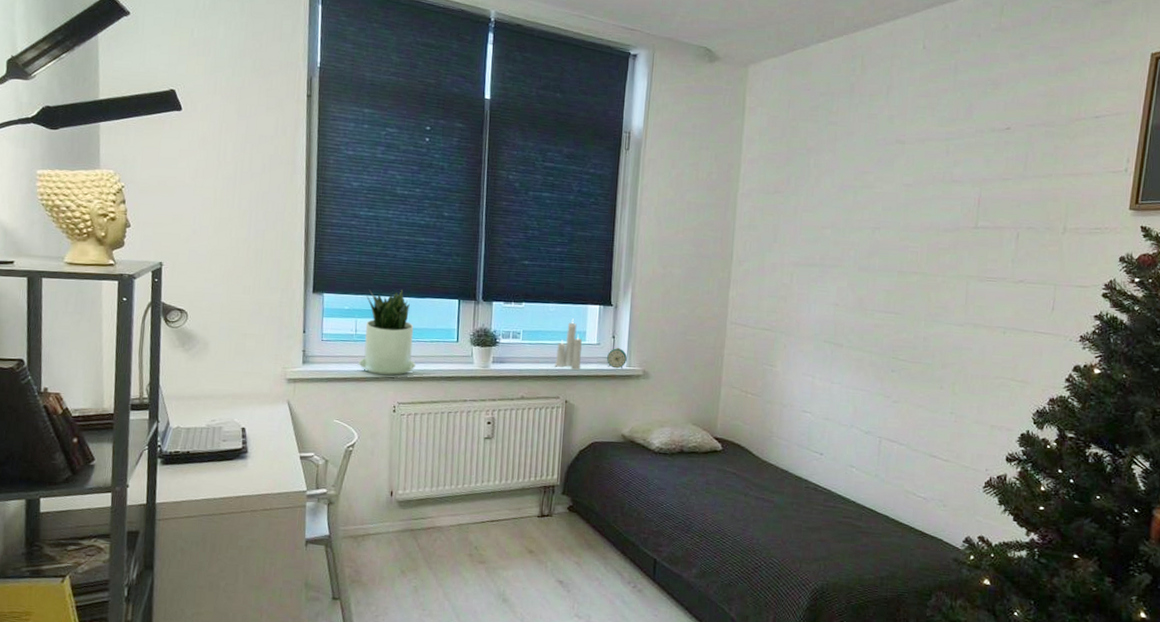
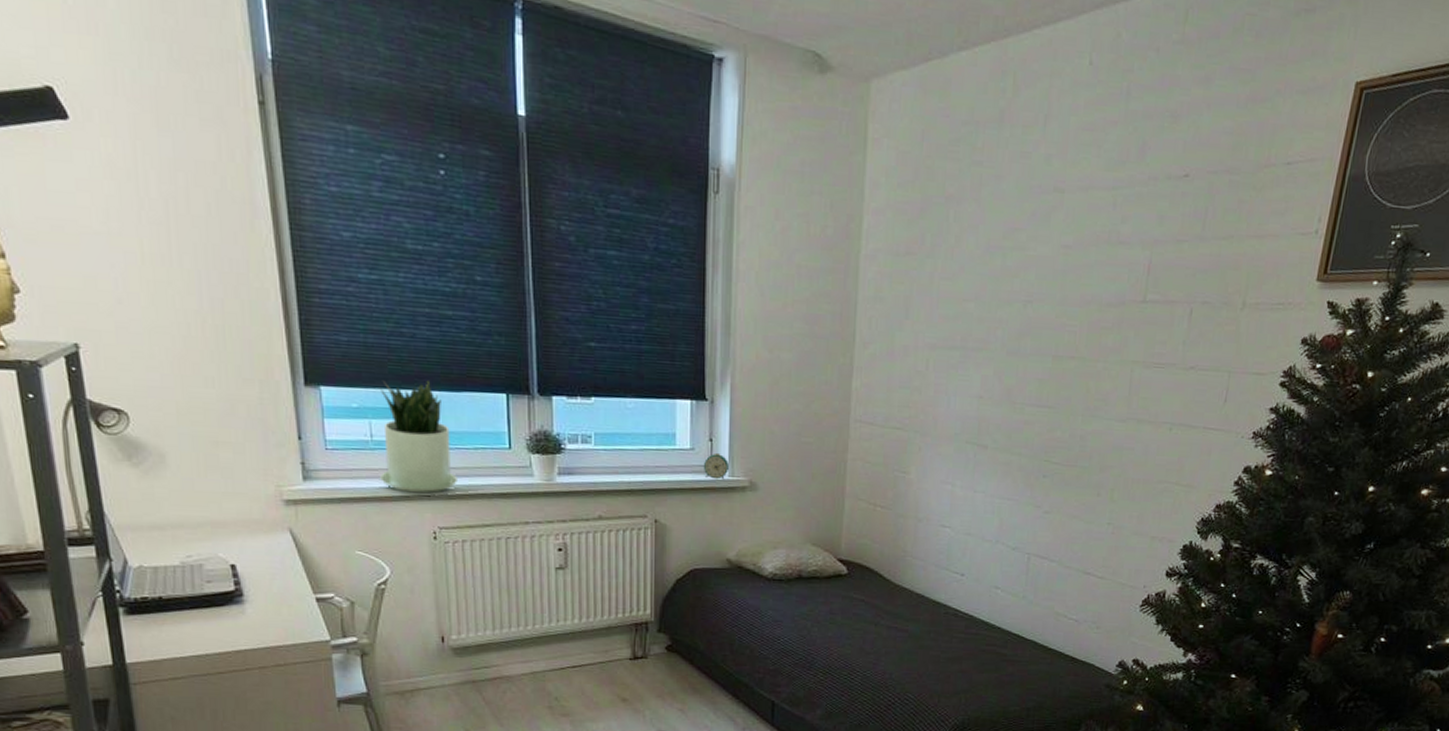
candle: present [555,318,583,371] -> none [638,417,672,483]

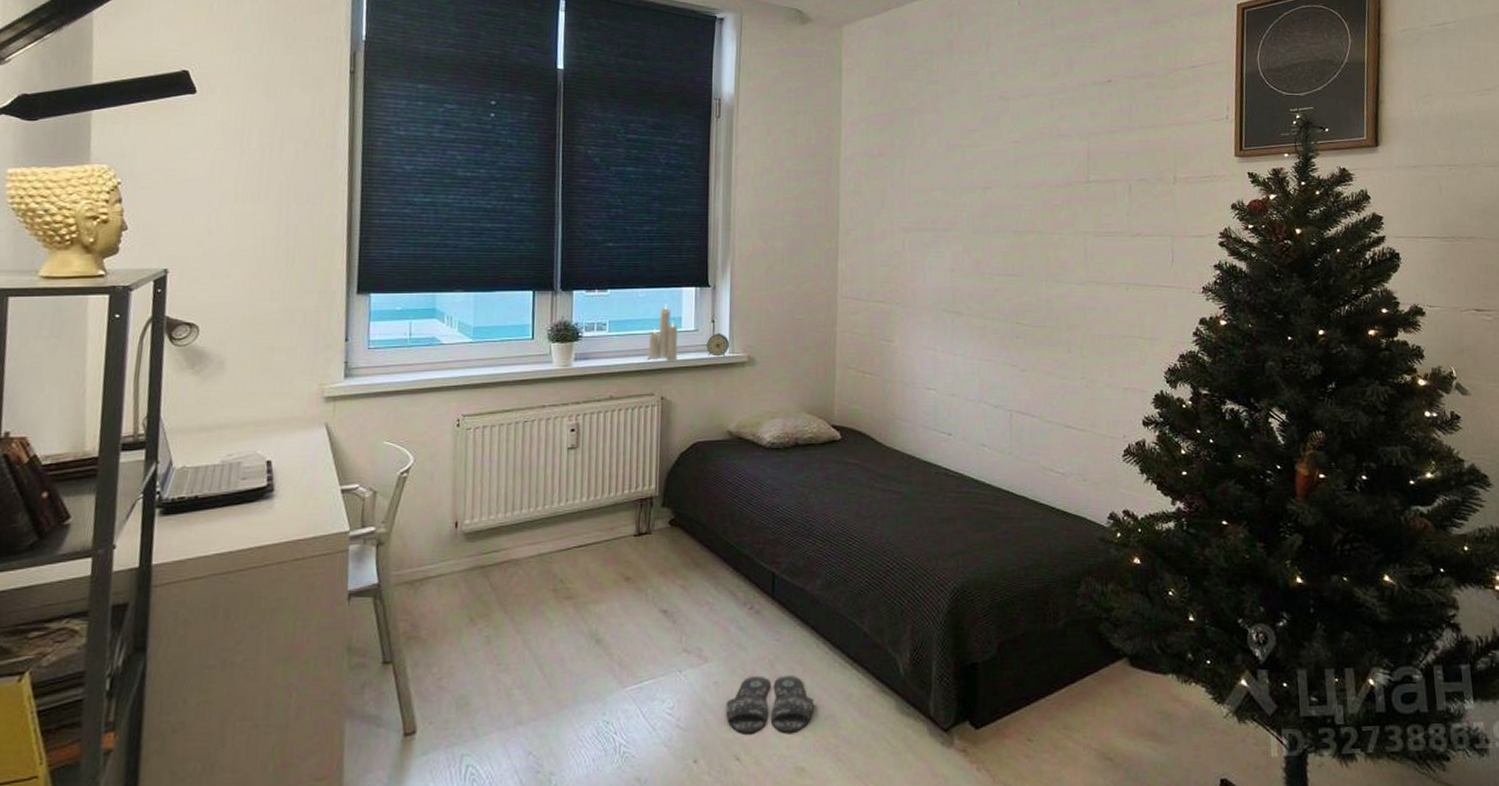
planter: present [379,380,457,492] -> none [414,283,483,383]
candle: none [638,417,672,483] -> present [647,304,678,362]

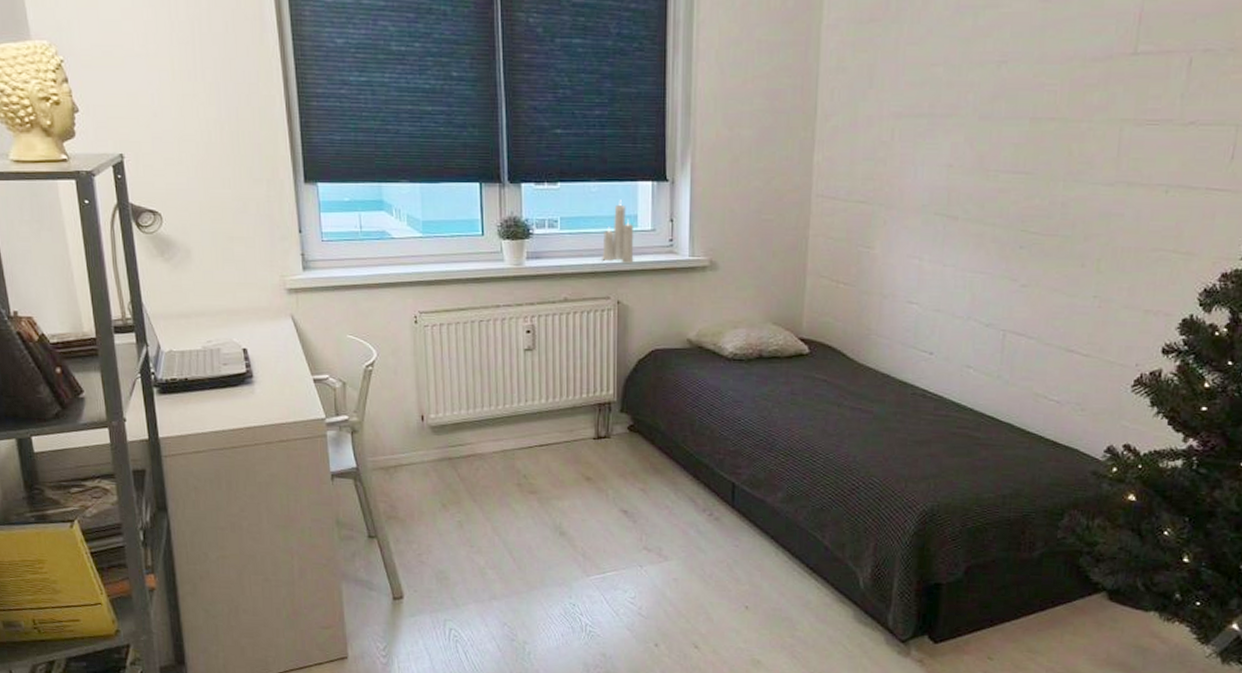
alarm clock: present [707,332,729,357] -> none [665,233,689,260]
slippers: present [725,675,815,734] -> none [685,576,772,630]

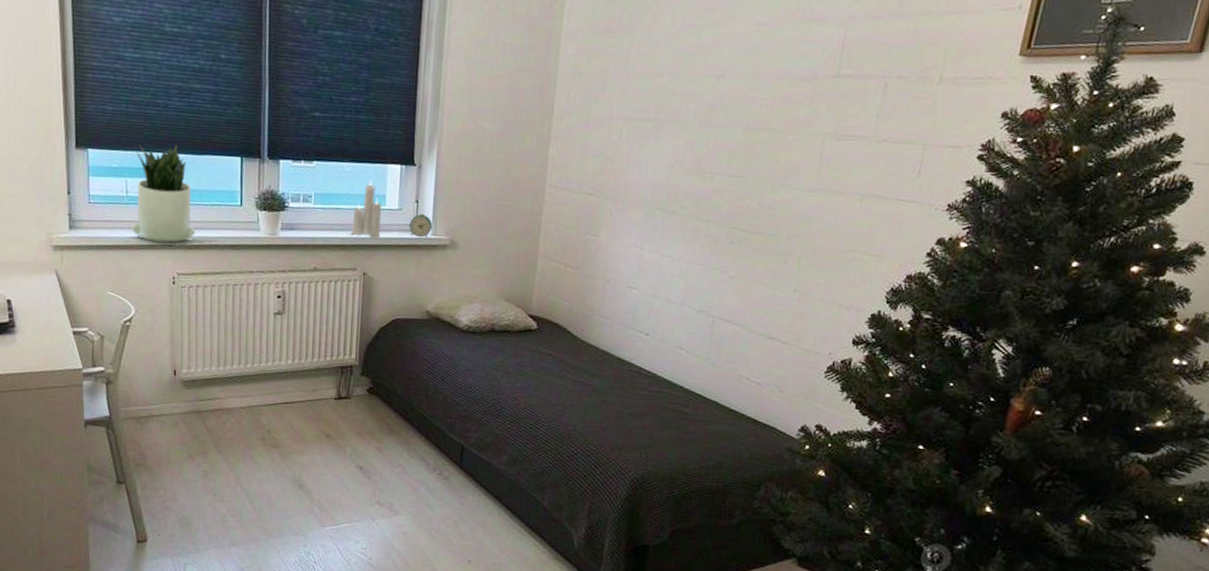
planter: none [367,172,436,279] -> present [132,144,195,243]
alarm clock: none [665,233,689,260] -> present [410,213,432,238]

